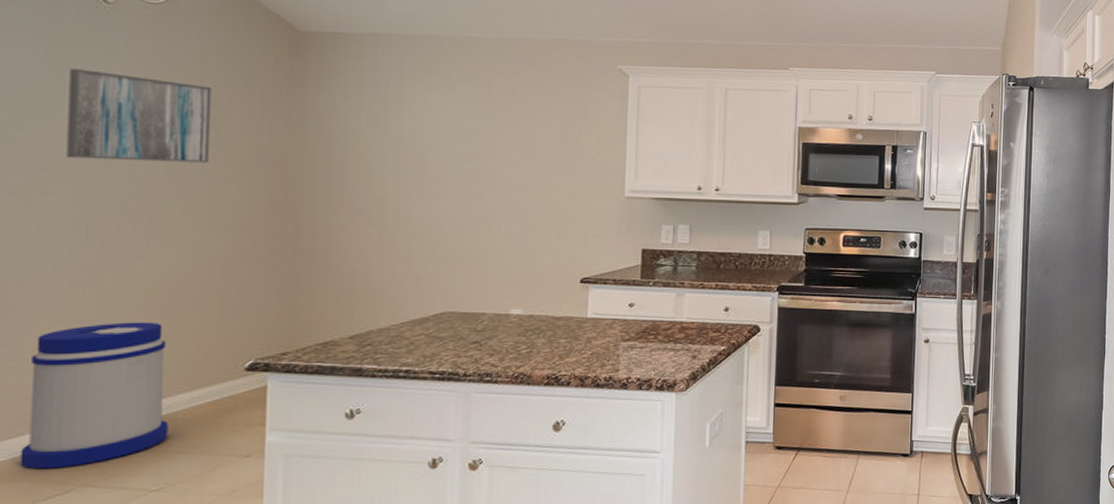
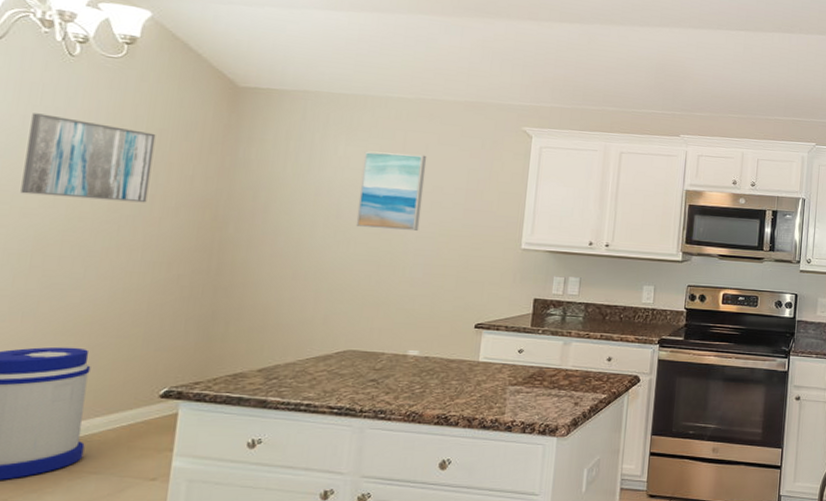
wall art: none [443,97,516,183] -> present [355,151,427,232]

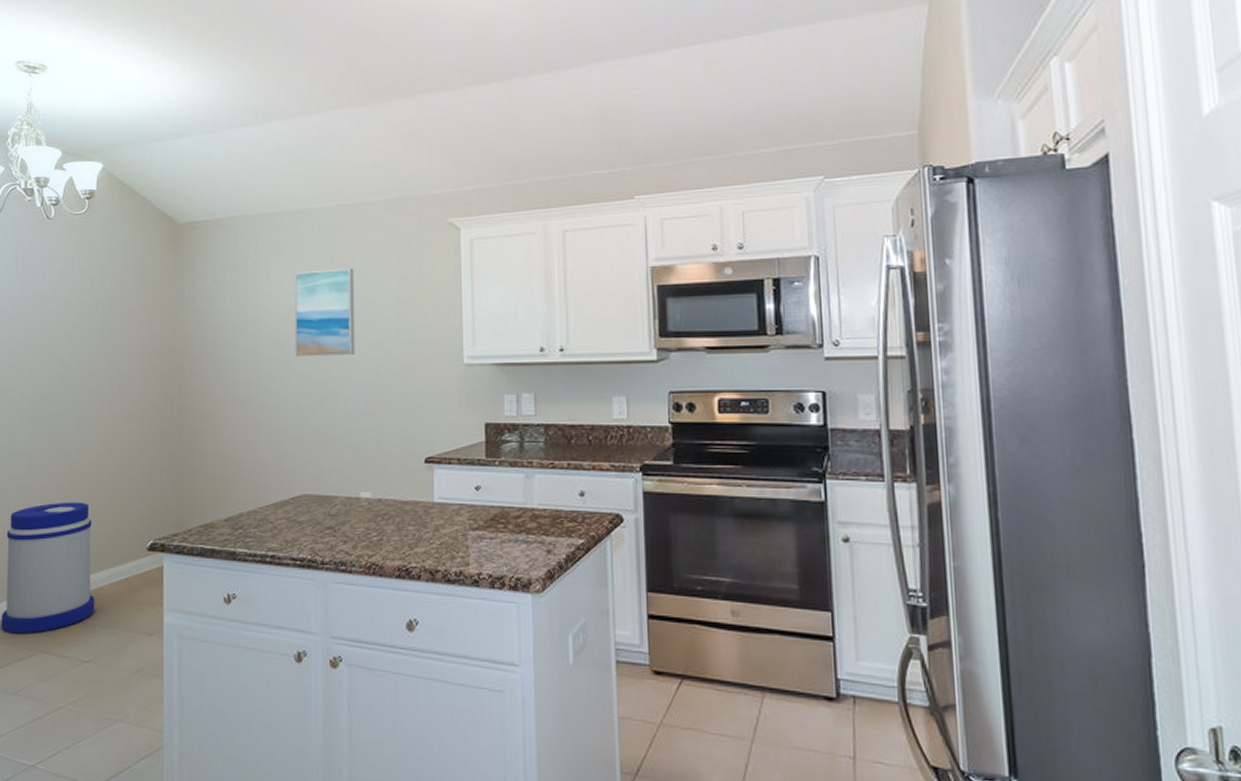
wall art: present [20,113,156,203] -> none [26,278,118,356]

